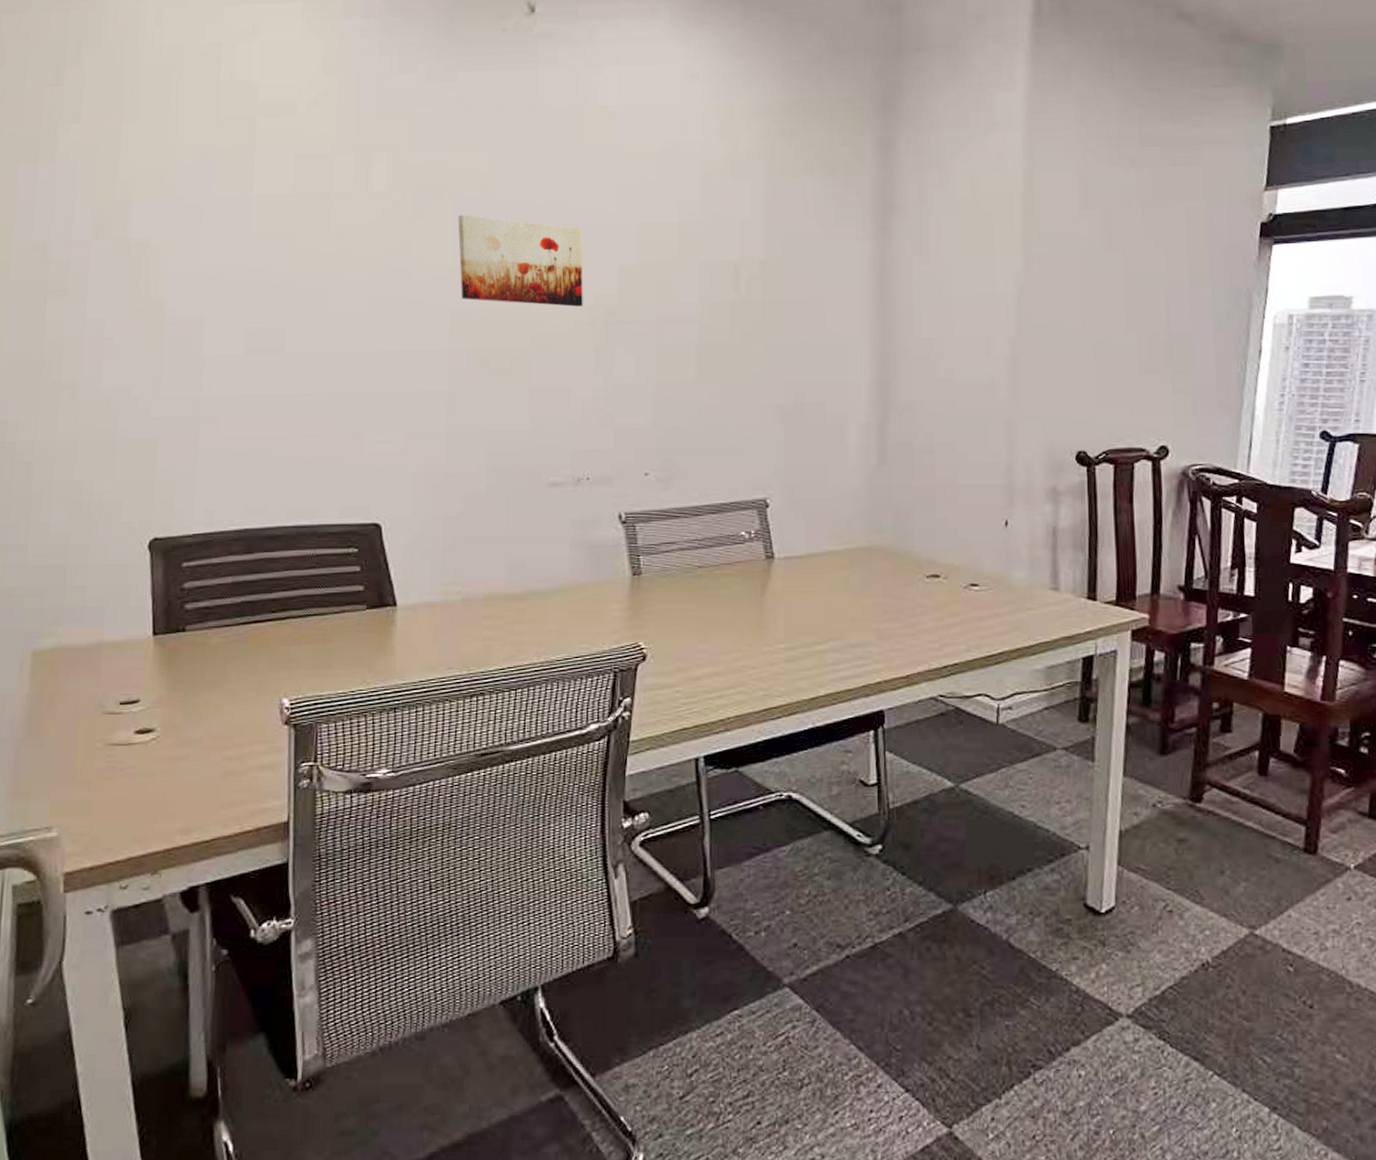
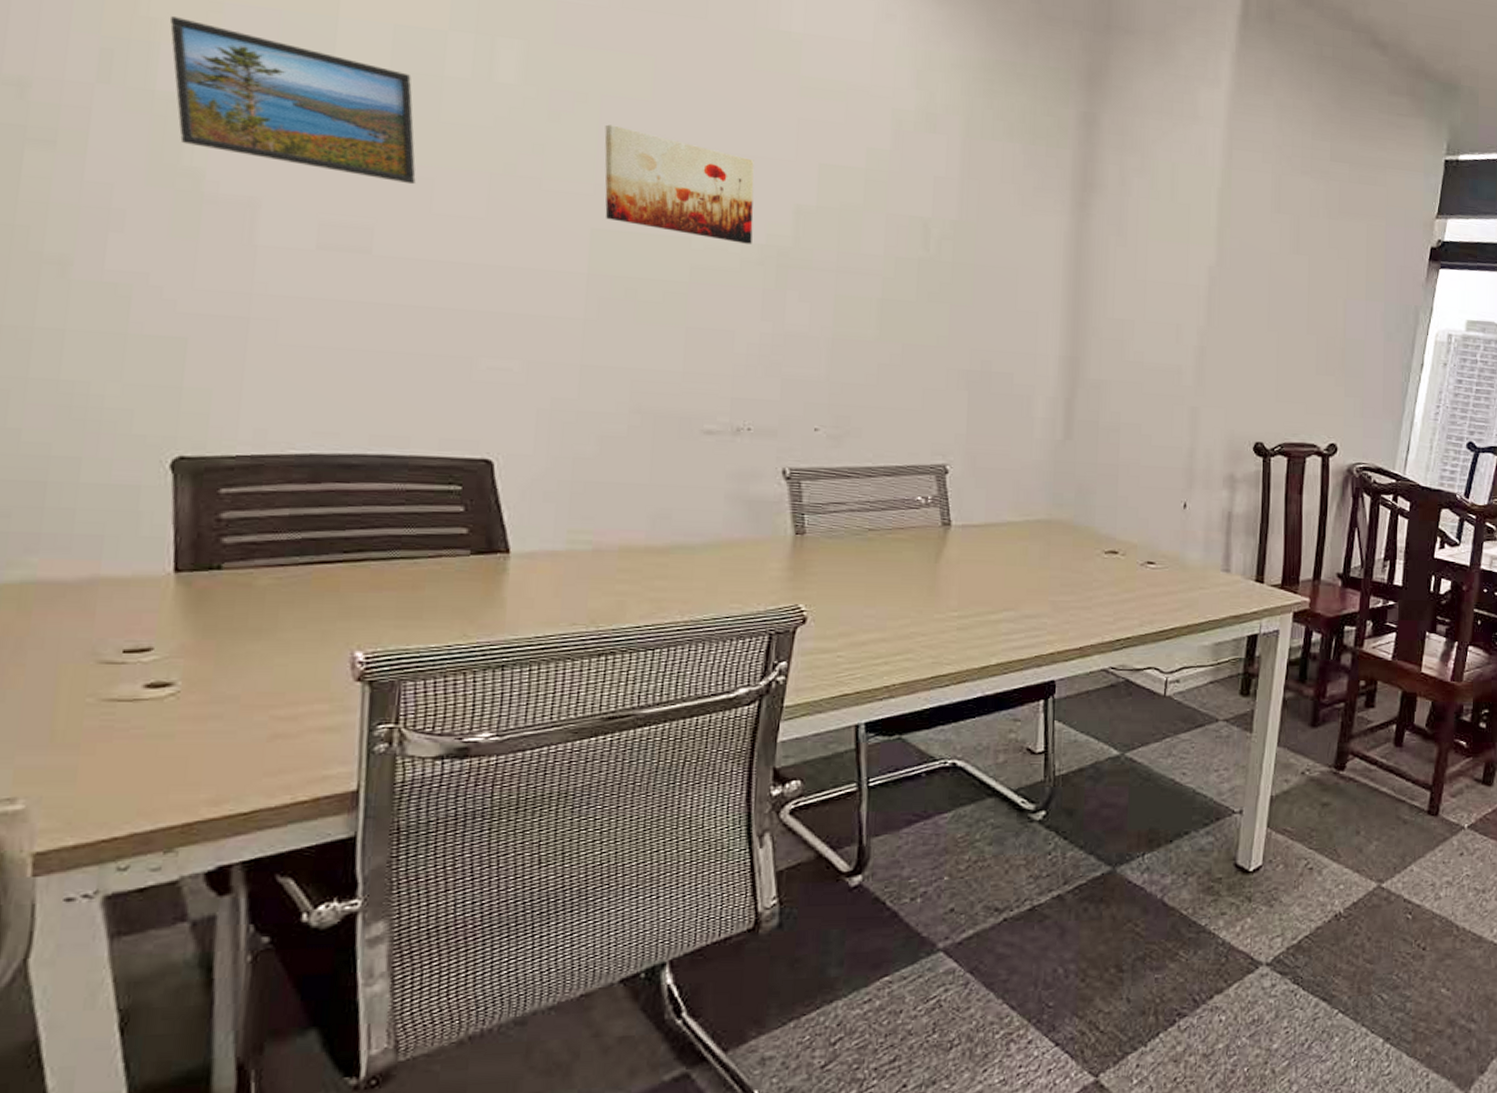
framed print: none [139,176,315,290] -> present [169,16,416,185]

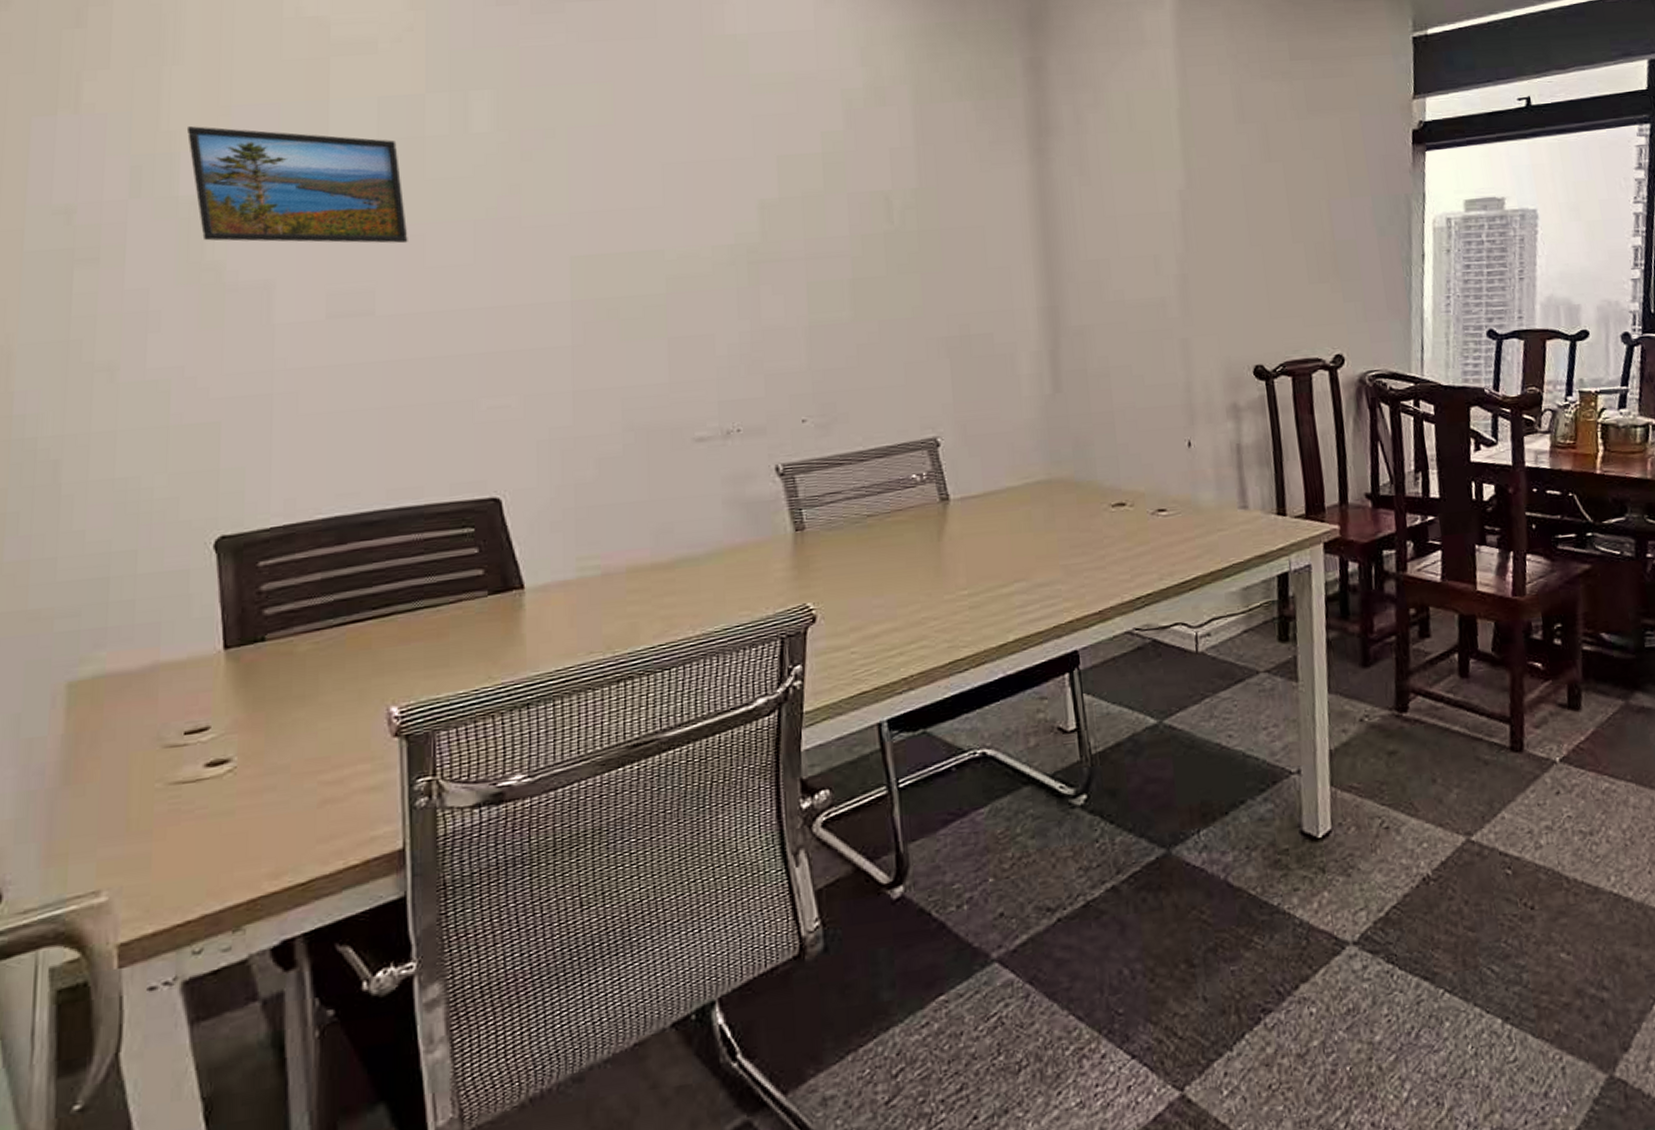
wall art: present [604,124,754,244] -> none [574,154,722,247]

